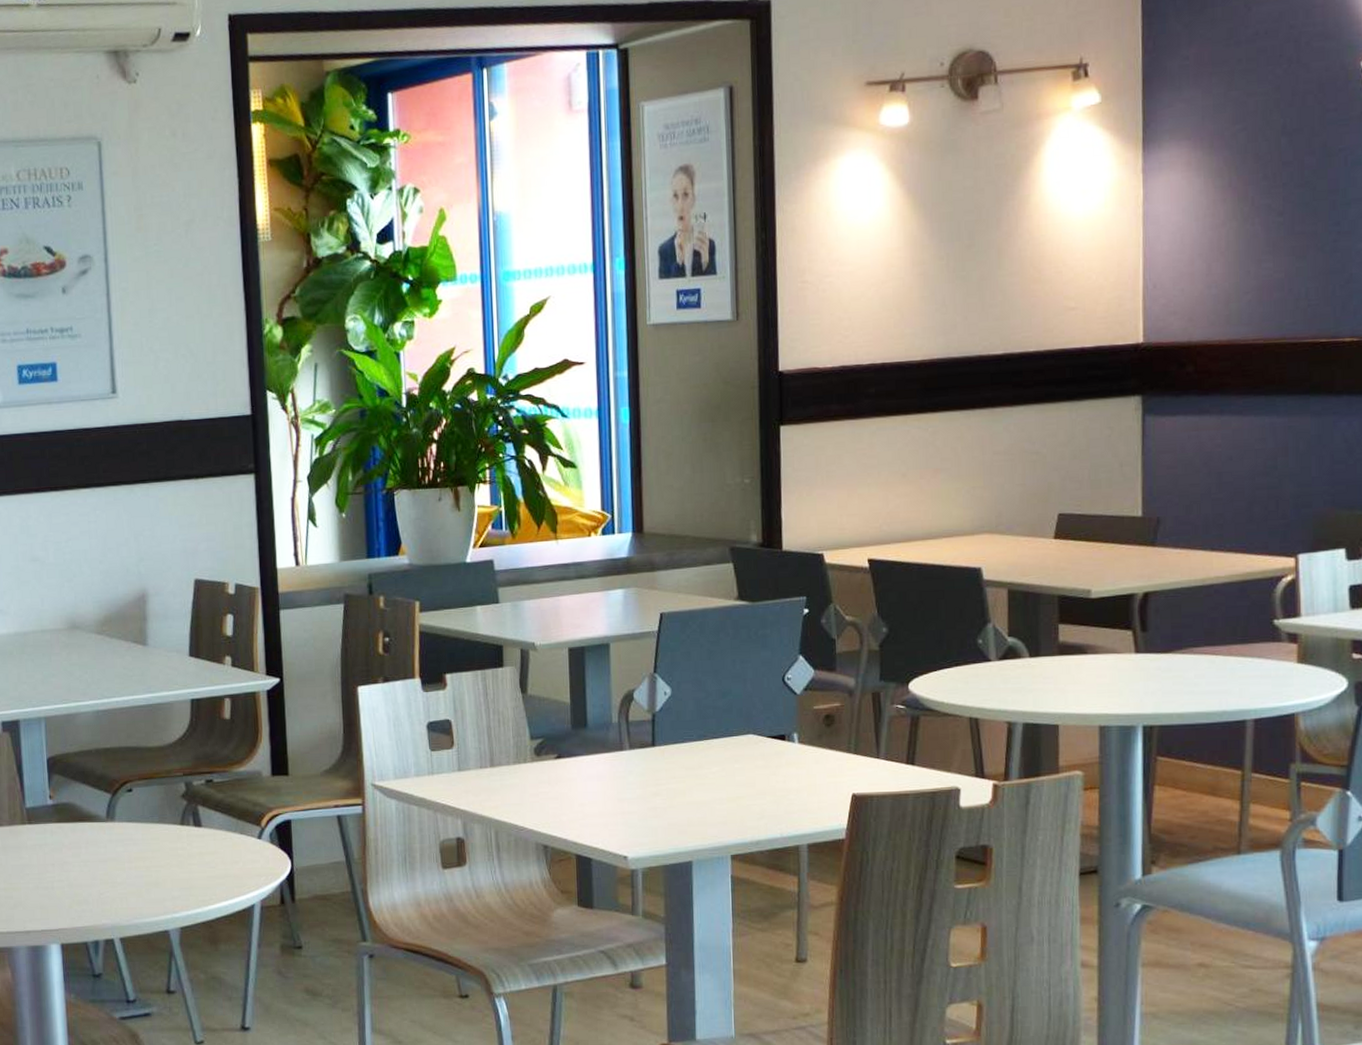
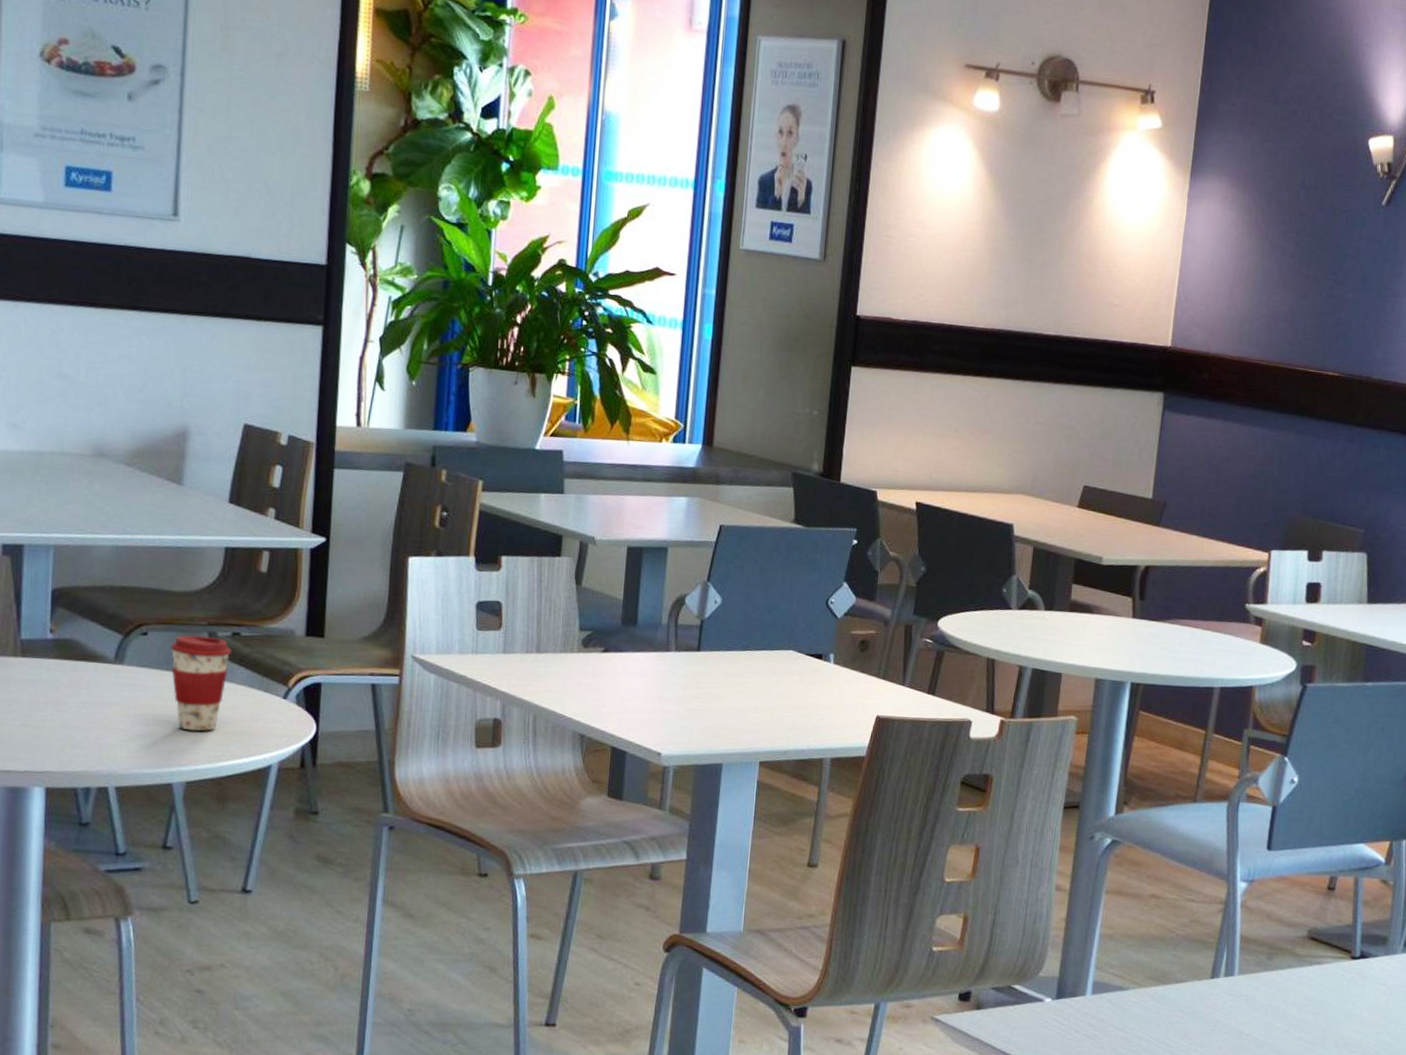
coffee cup: none [153,786,207,879] -> present [170,635,231,732]

